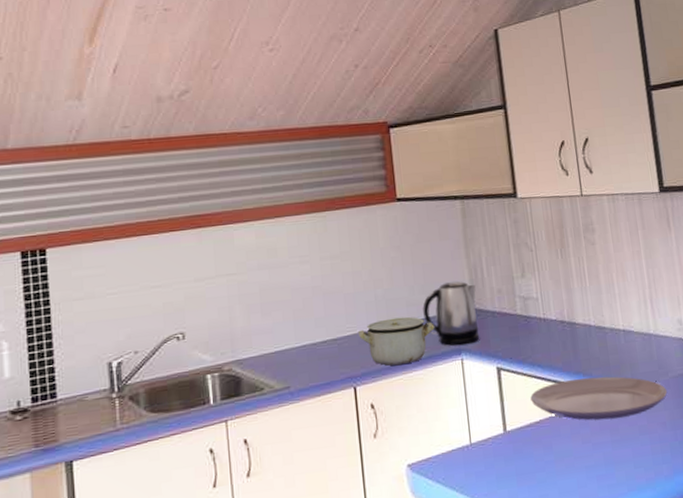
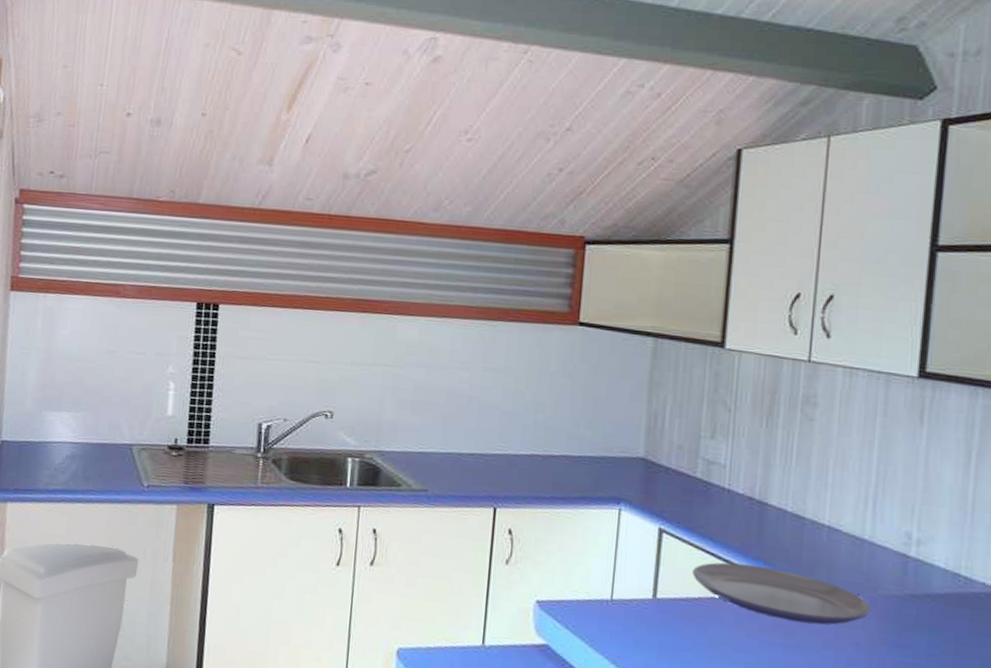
cooking pot: present [357,316,435,366] -> none [508,446,596,499]
kettle: present [422,280,480,346] -> none [585,423,652,495]

